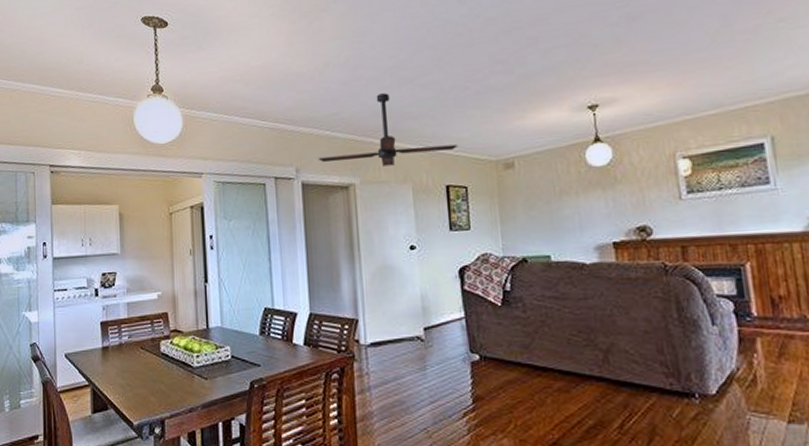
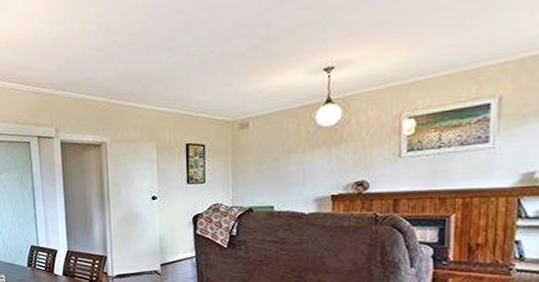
ceiling fan: present [318,93,459,166] -> none [75,58,200,127]

